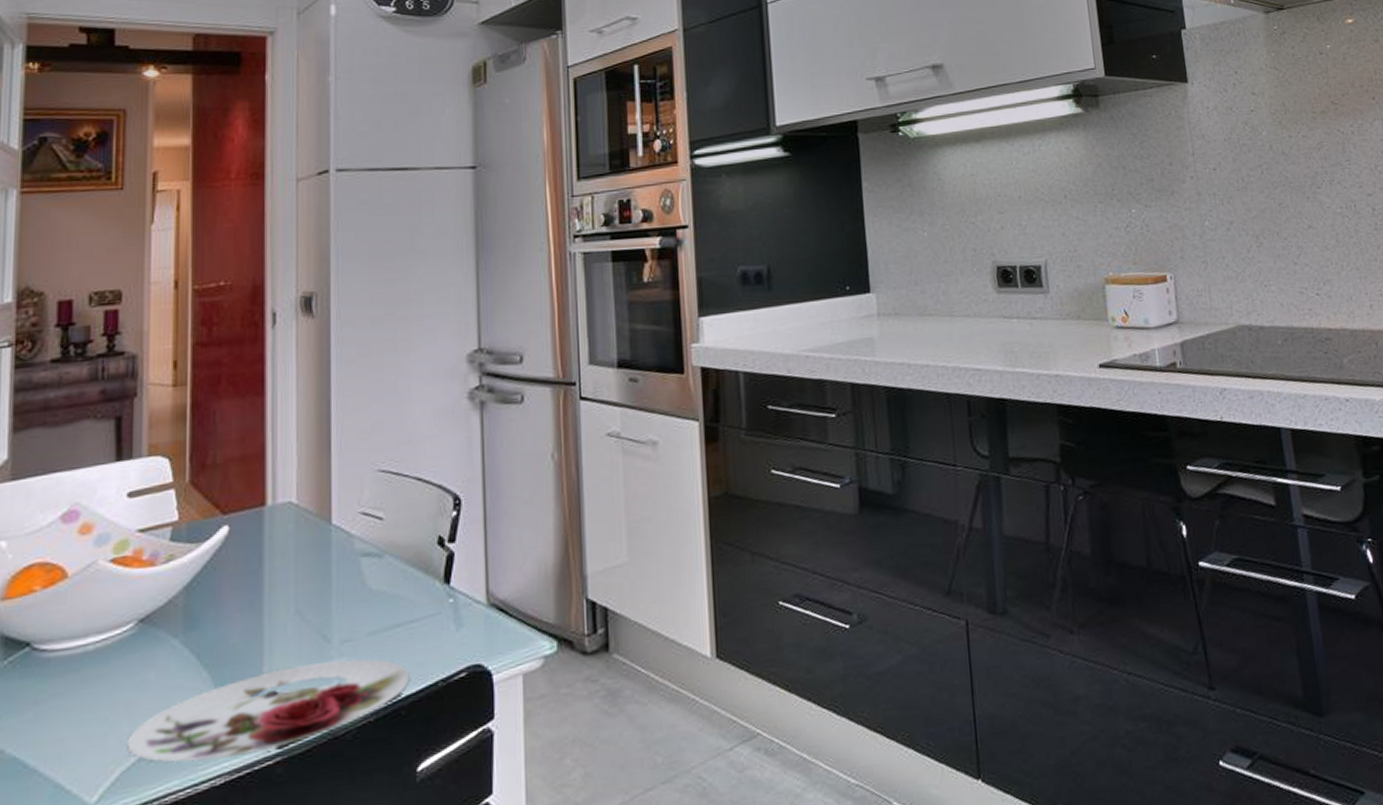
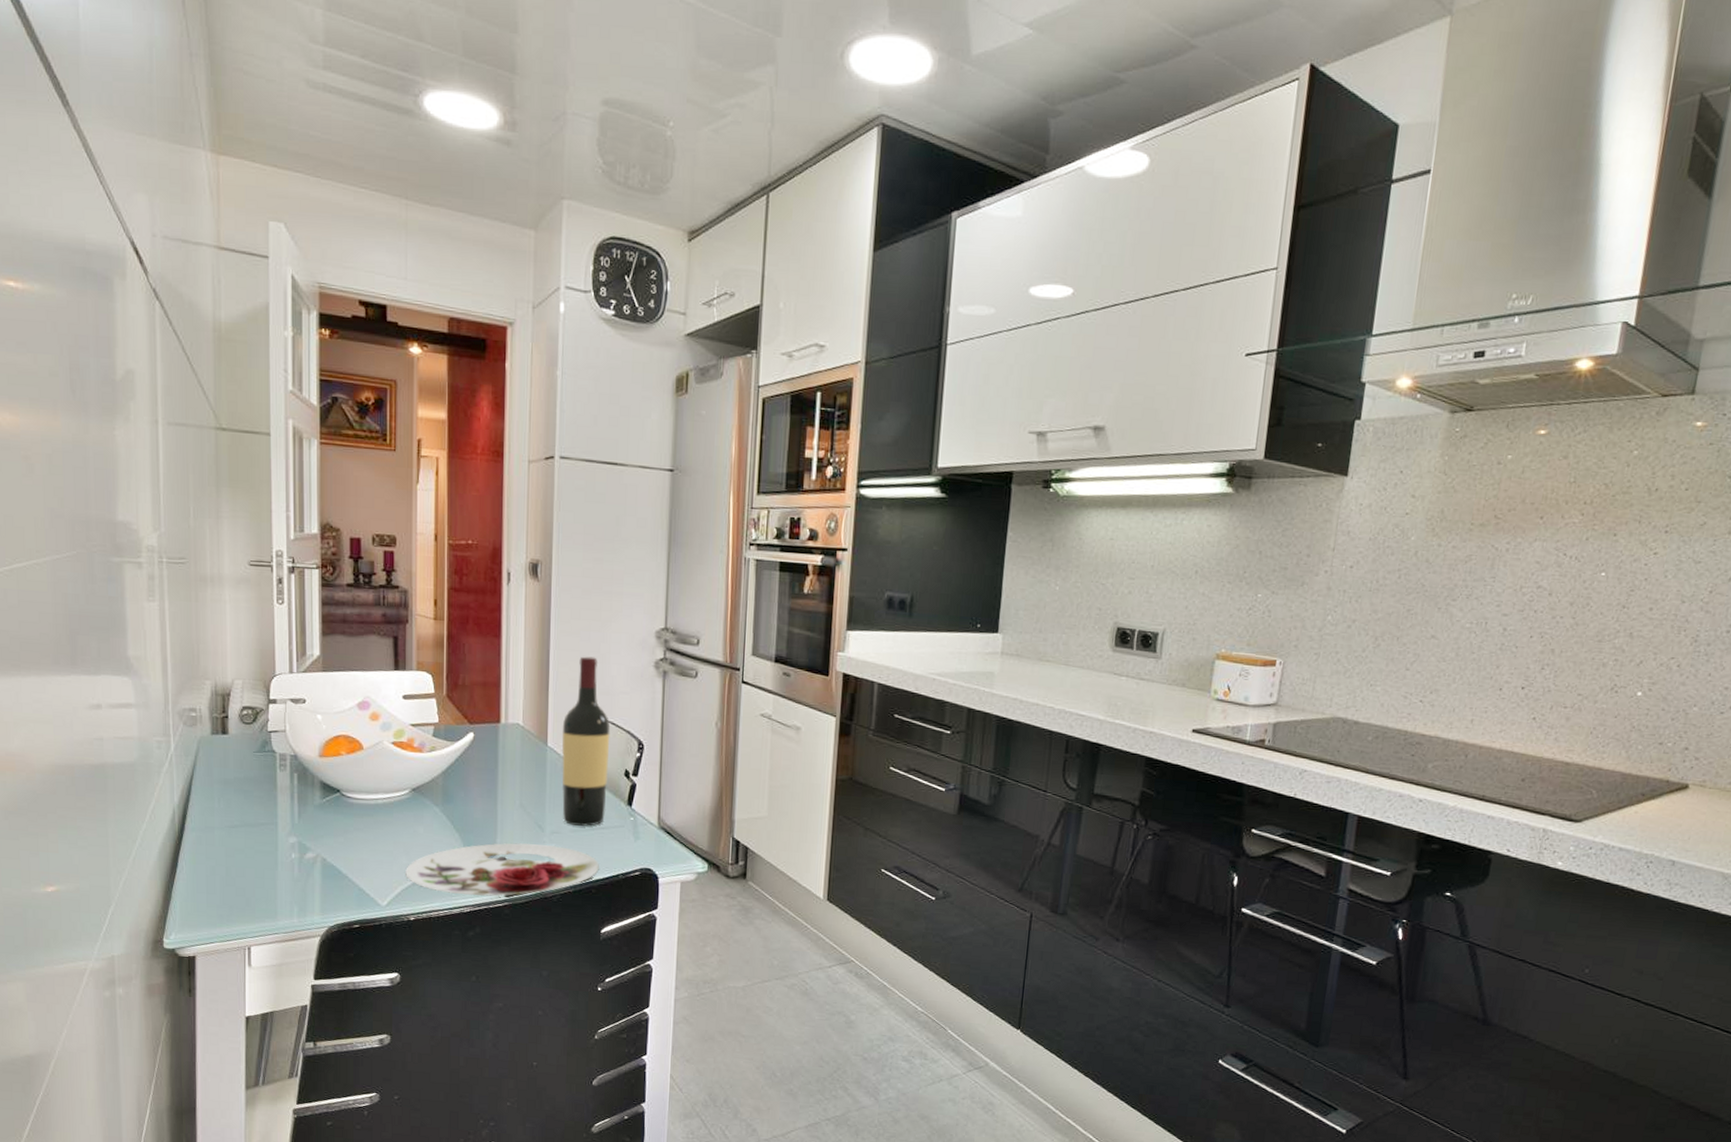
wine bottle: none [350,399,417,626] -> present [561,656,611,826]

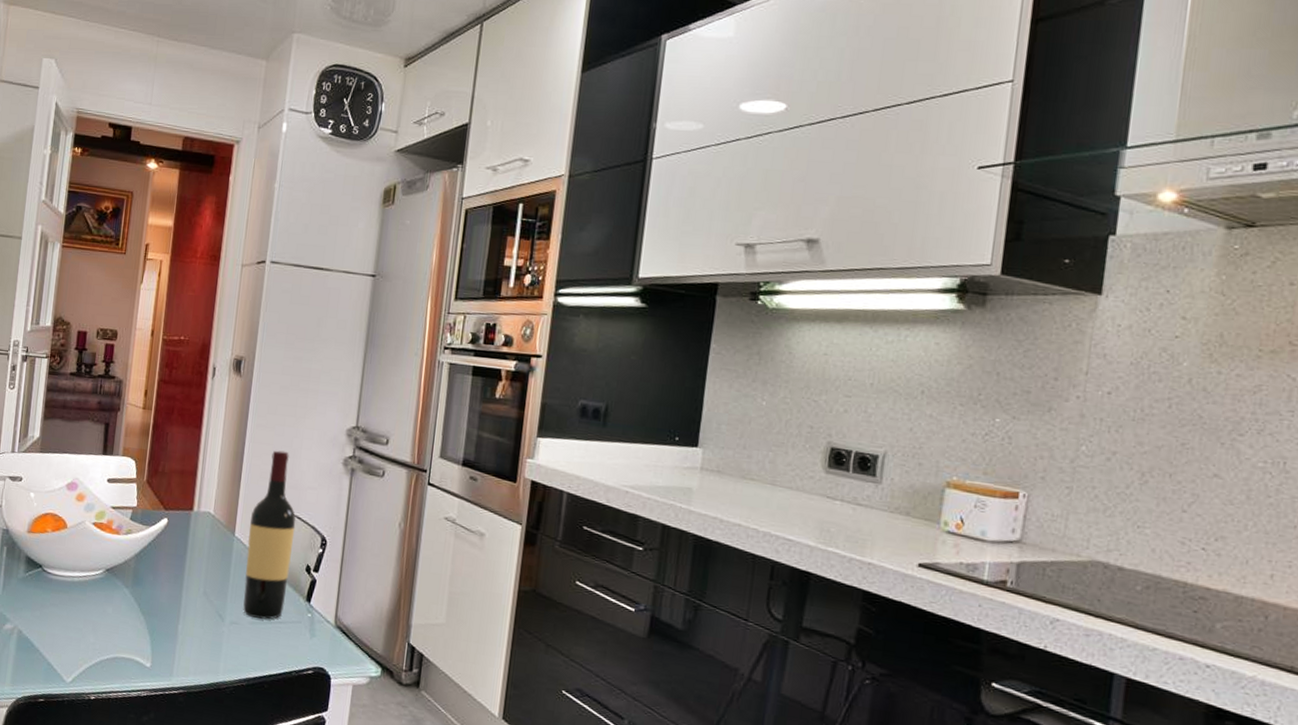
plate: present [405,843,599,896] -> none [91,629,274,684]

